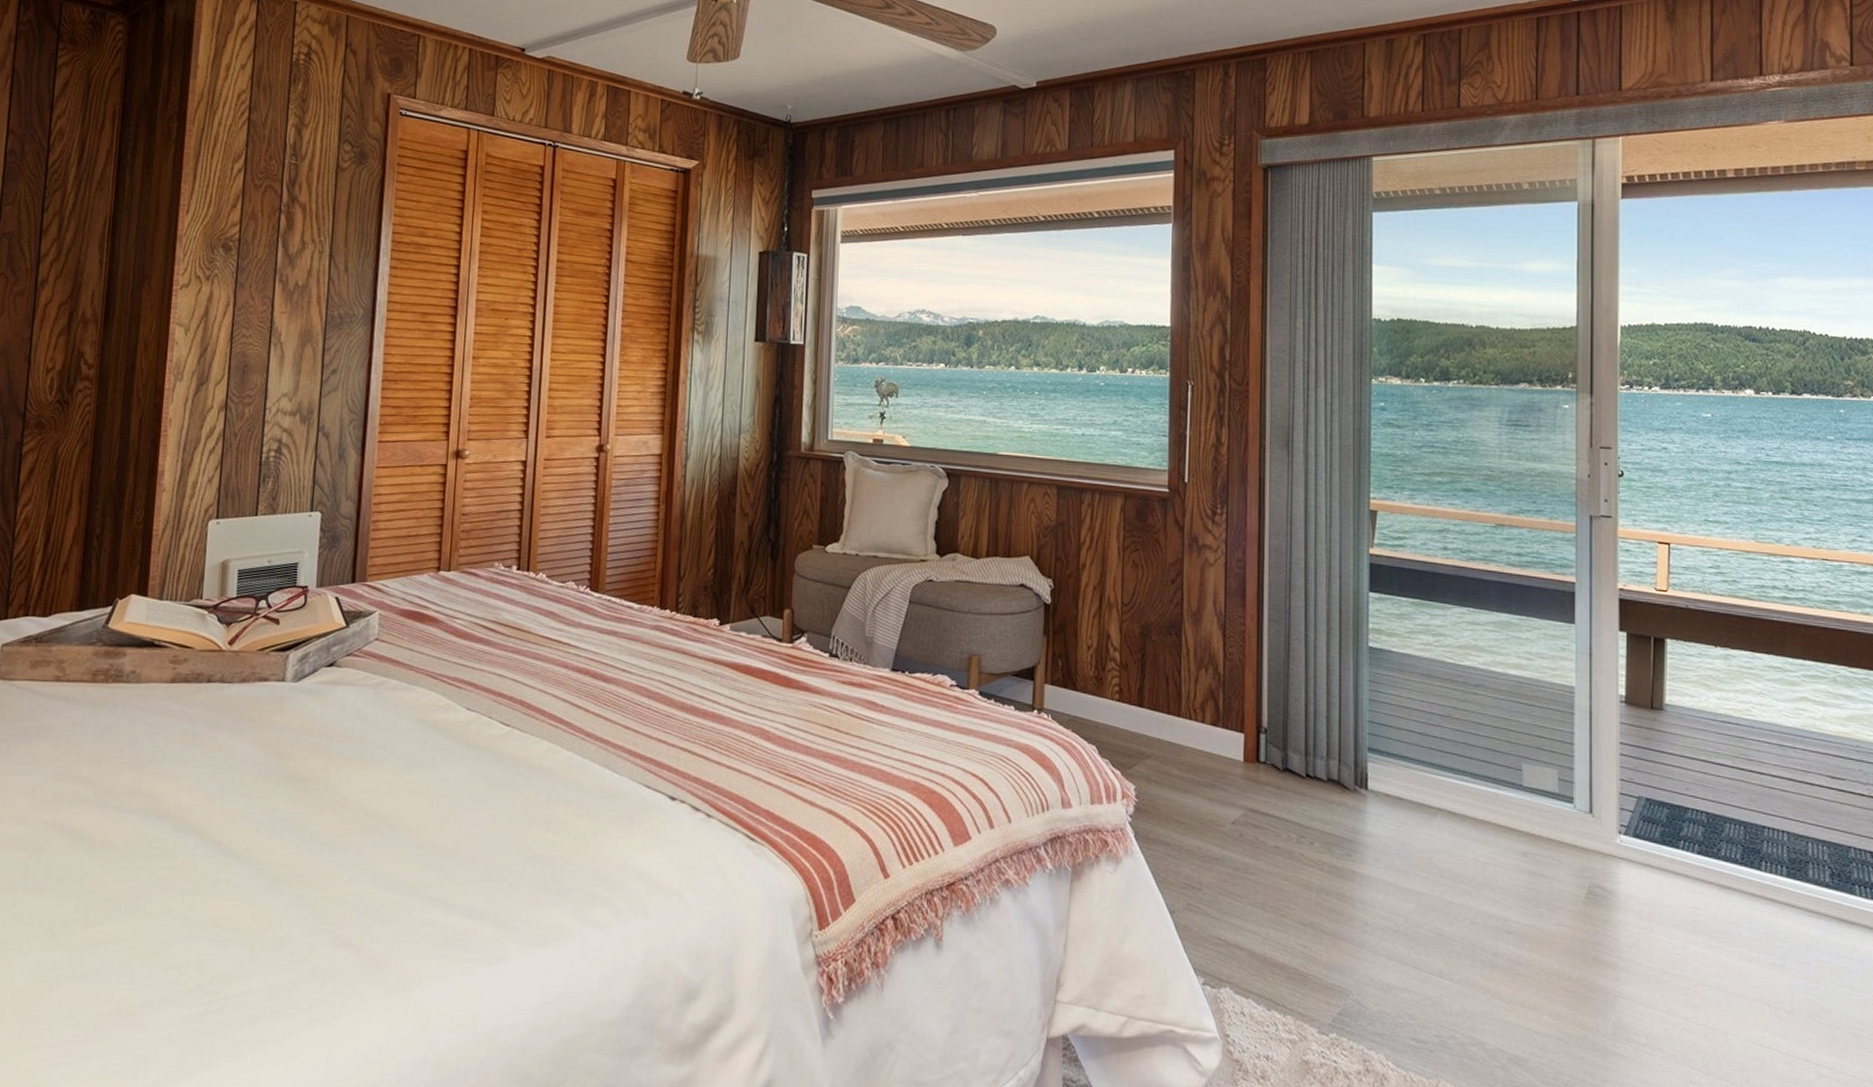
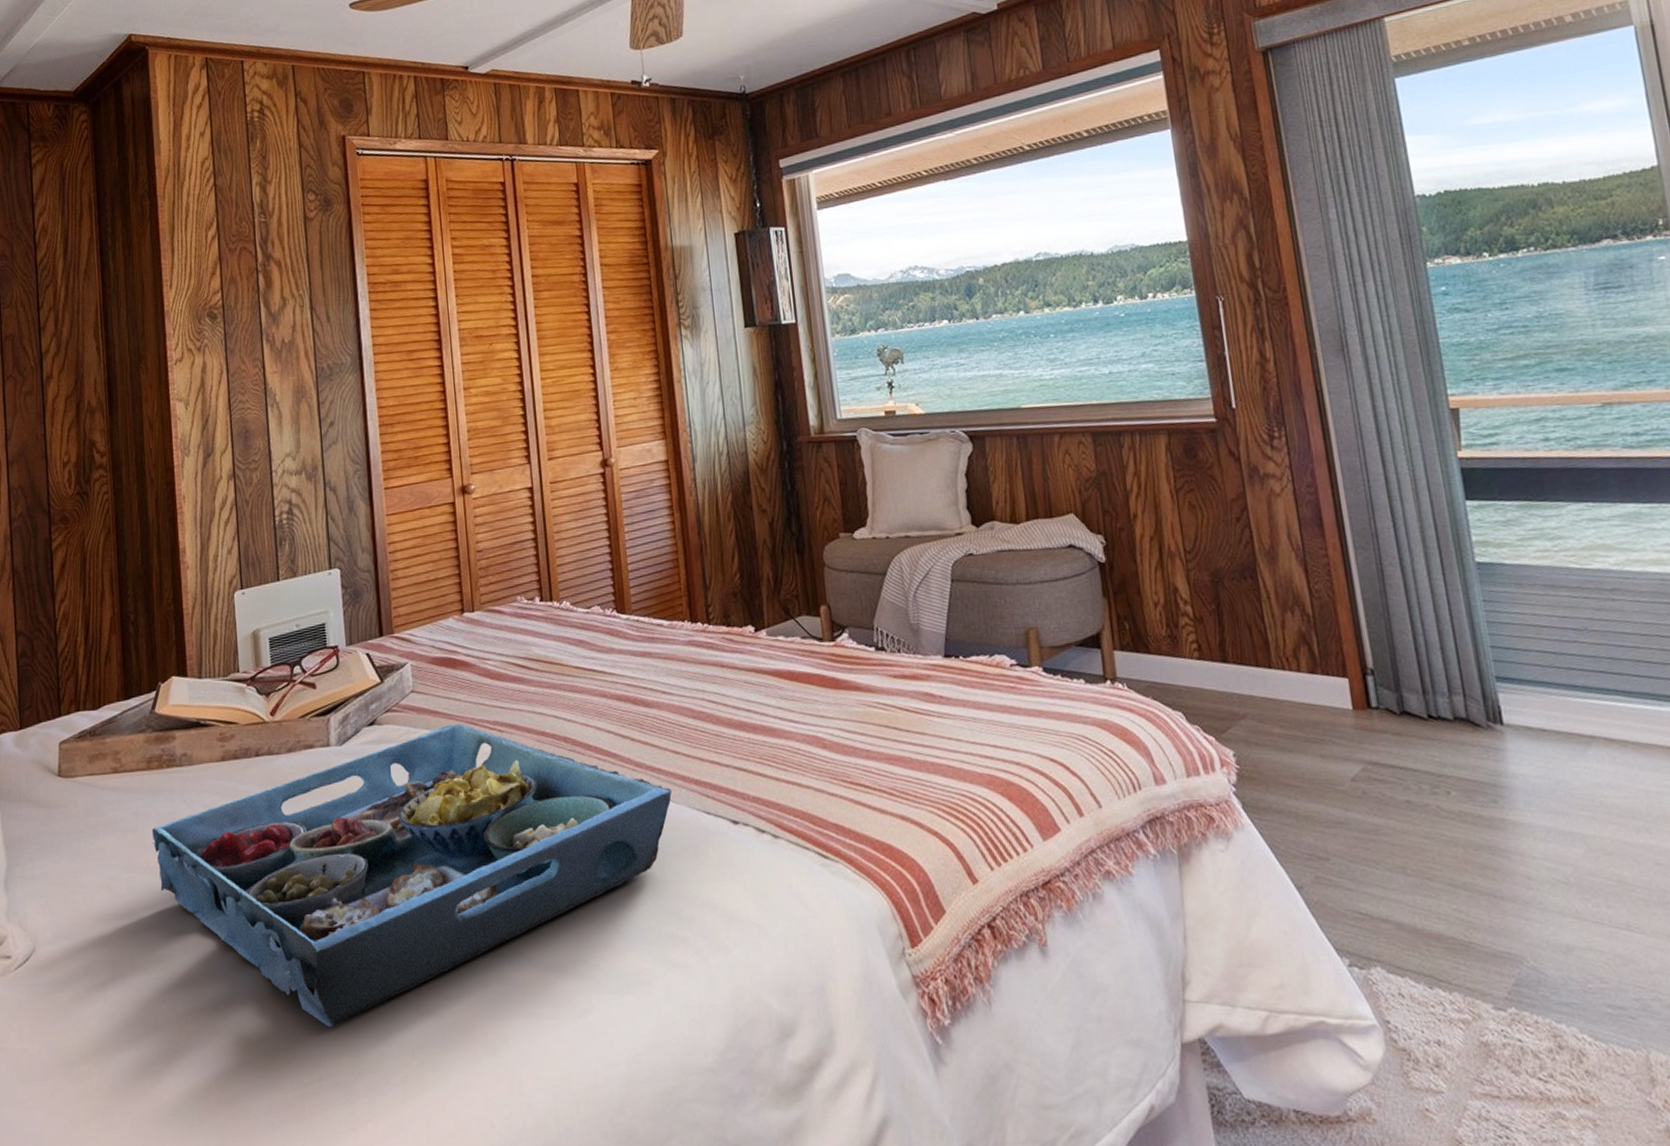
serving tray: none [87,675,618,949] -> present [152,723,673,1027]

